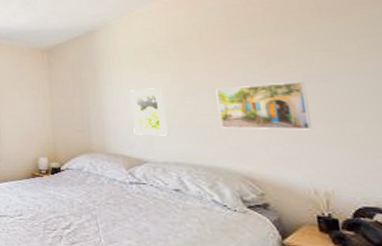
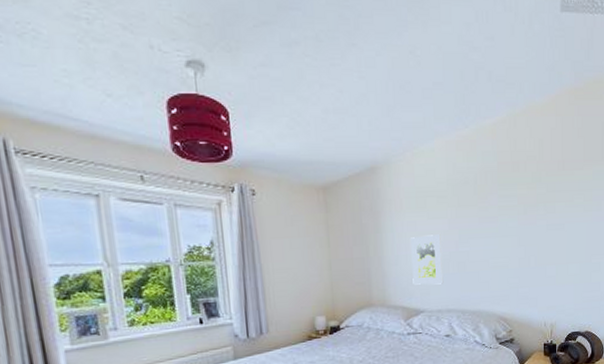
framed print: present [216,81,312,130] -> none [484,228,548,274]

